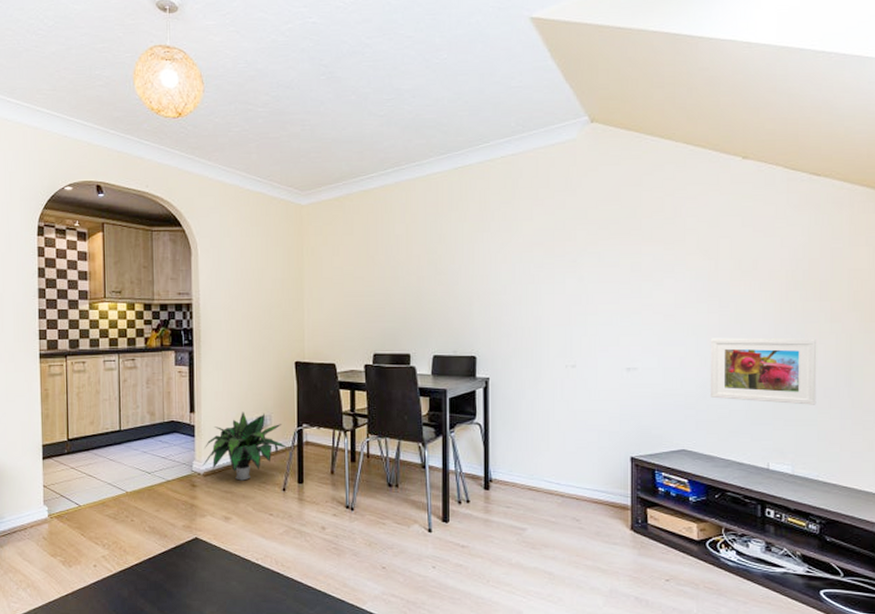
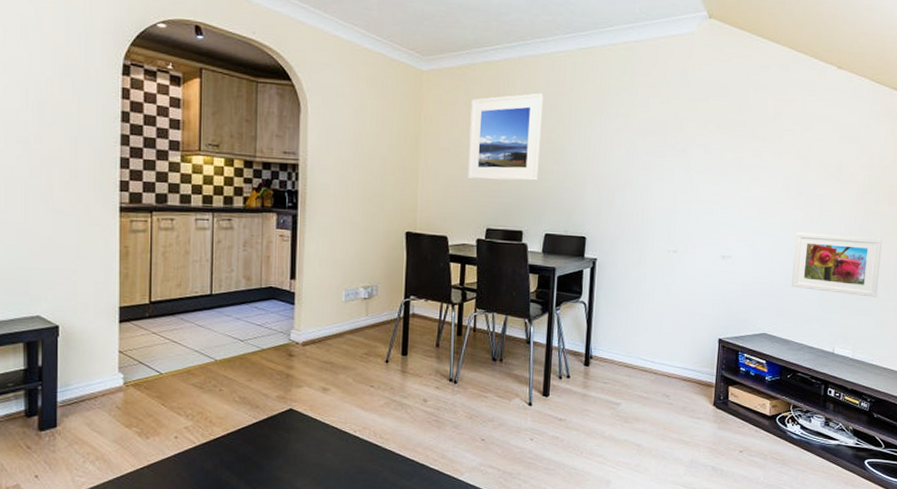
potted plant: present [203,411,288,481] -> none [302,280,393,352]
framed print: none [351,215,423,307] -> present [467,93,544,181]

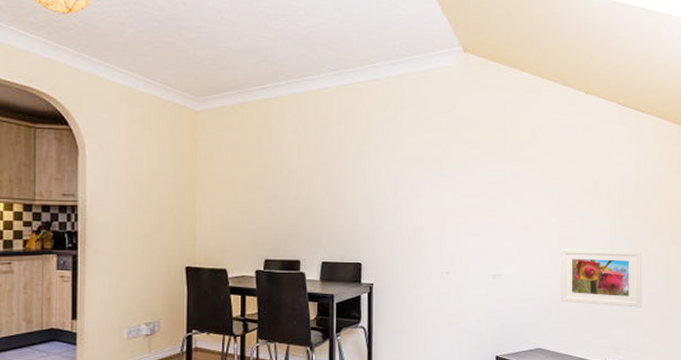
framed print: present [467,93,544,181] -> none [244,127,314,213]

